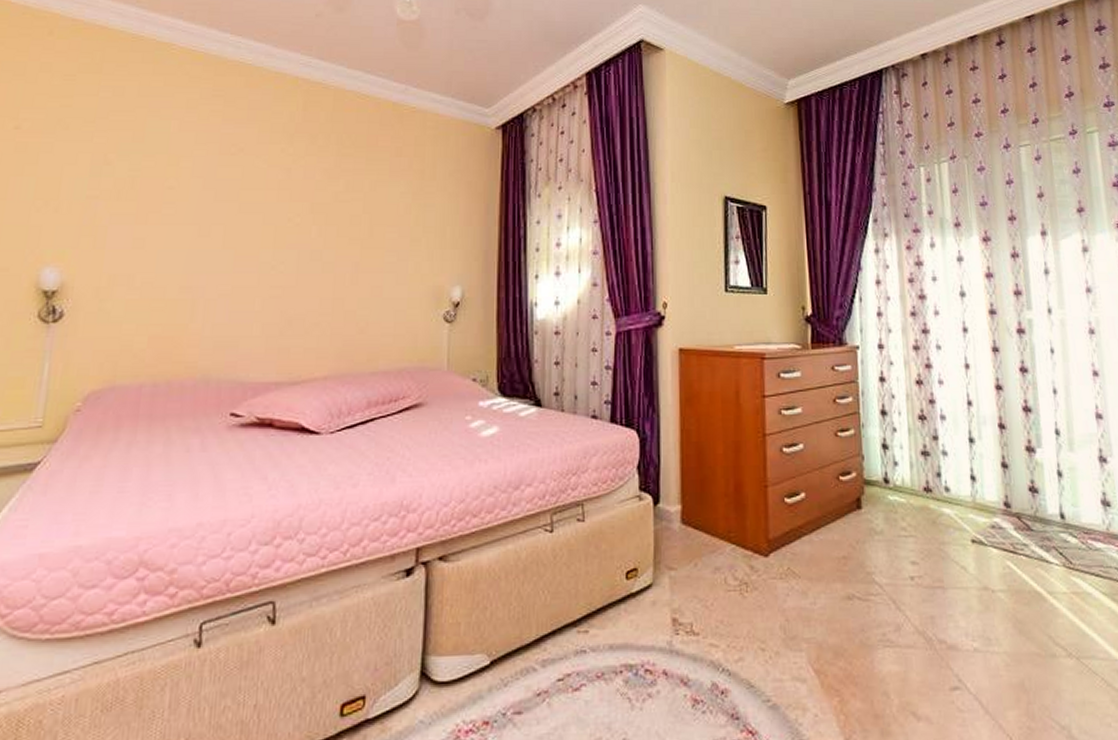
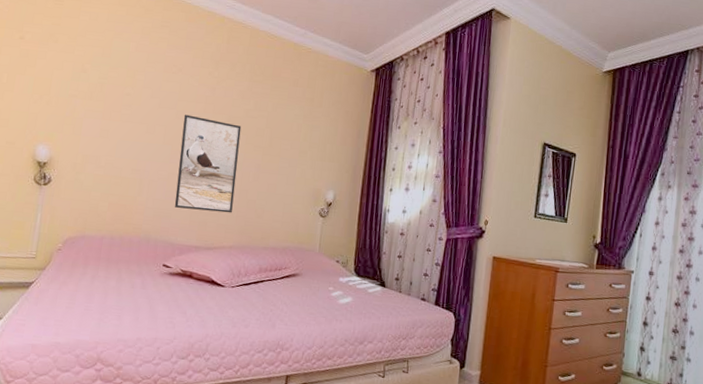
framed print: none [242,206,330,332] -> present [174,114,242,213]

